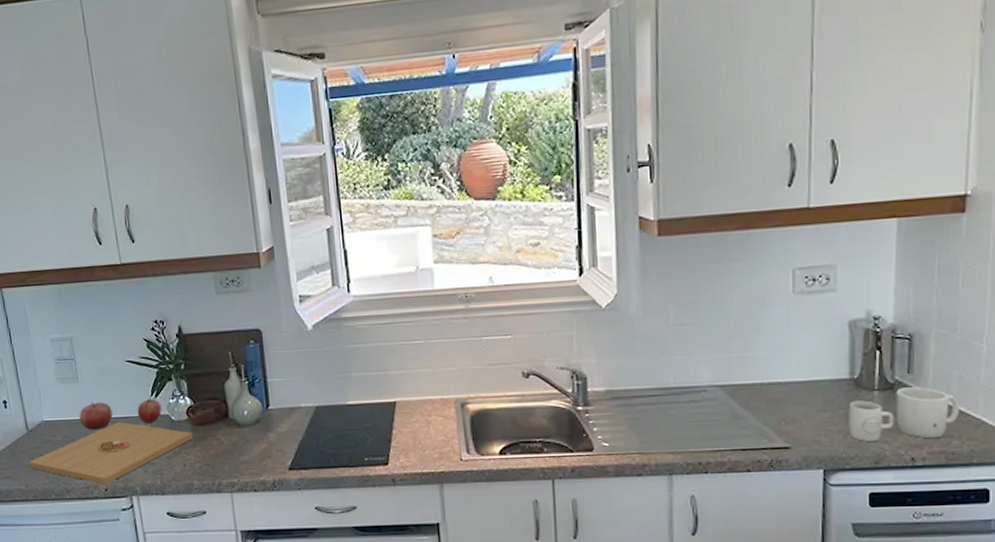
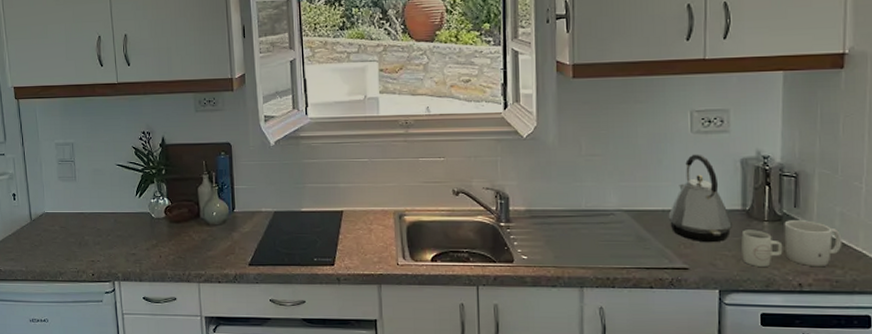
platter: present [27,421,193,485] -> none [29,216,169,271]
fruit: present [79,402,113,430] -> none [75,198,103,223]
fruit: present [137,399,162,423] -> none [123,198,144,218]
kettle: none [767,317,838,418] -> present [668,154,732,243]

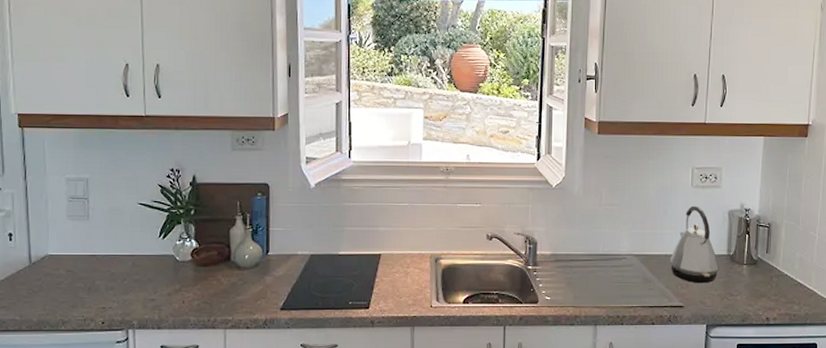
mug: present [740,230,783,267] -> none [724,272,756,304]
mug: present [784,220,842,267] -> none [757,264,800,304]

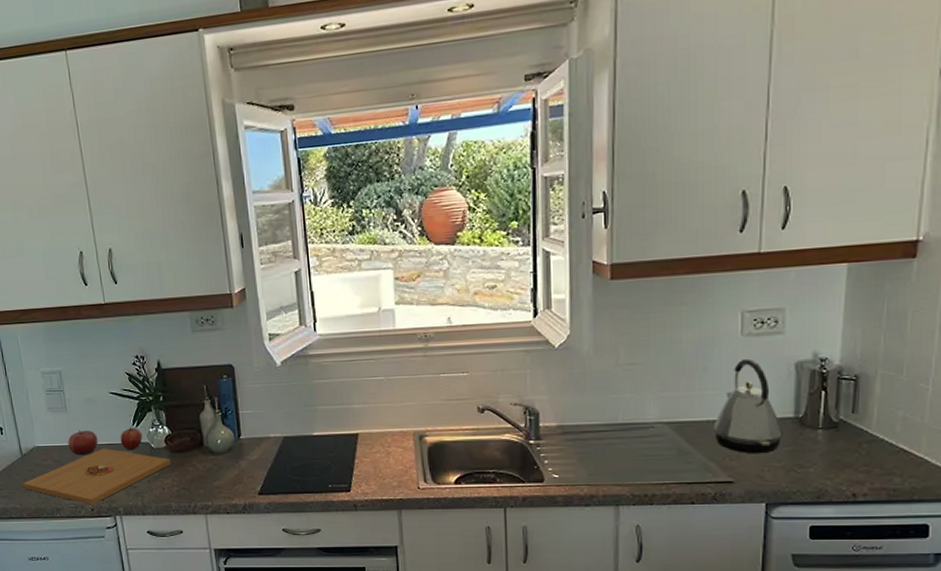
platter: none [26,258,195,318] -> present [22,447,171,506]
fruit: none [85,239,119,266] -> present [67,430,98,456]
fruit: none [144,240,168,261] -> present [120,428,143,449]

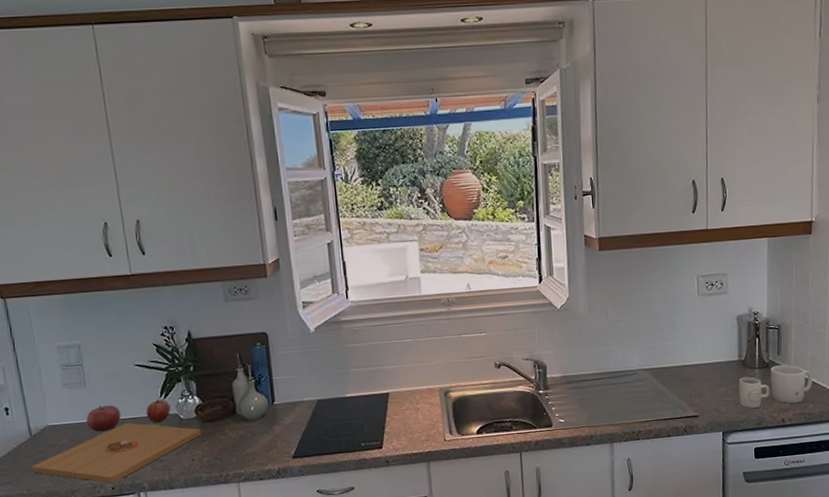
kettle: present [713,358,783,454] -> none [681,314,731,392]
mug: none [791,438,838,477] -> present [738,376,770,408]
mug: none [839,426,903,476] -> present [770,365,813,404]

